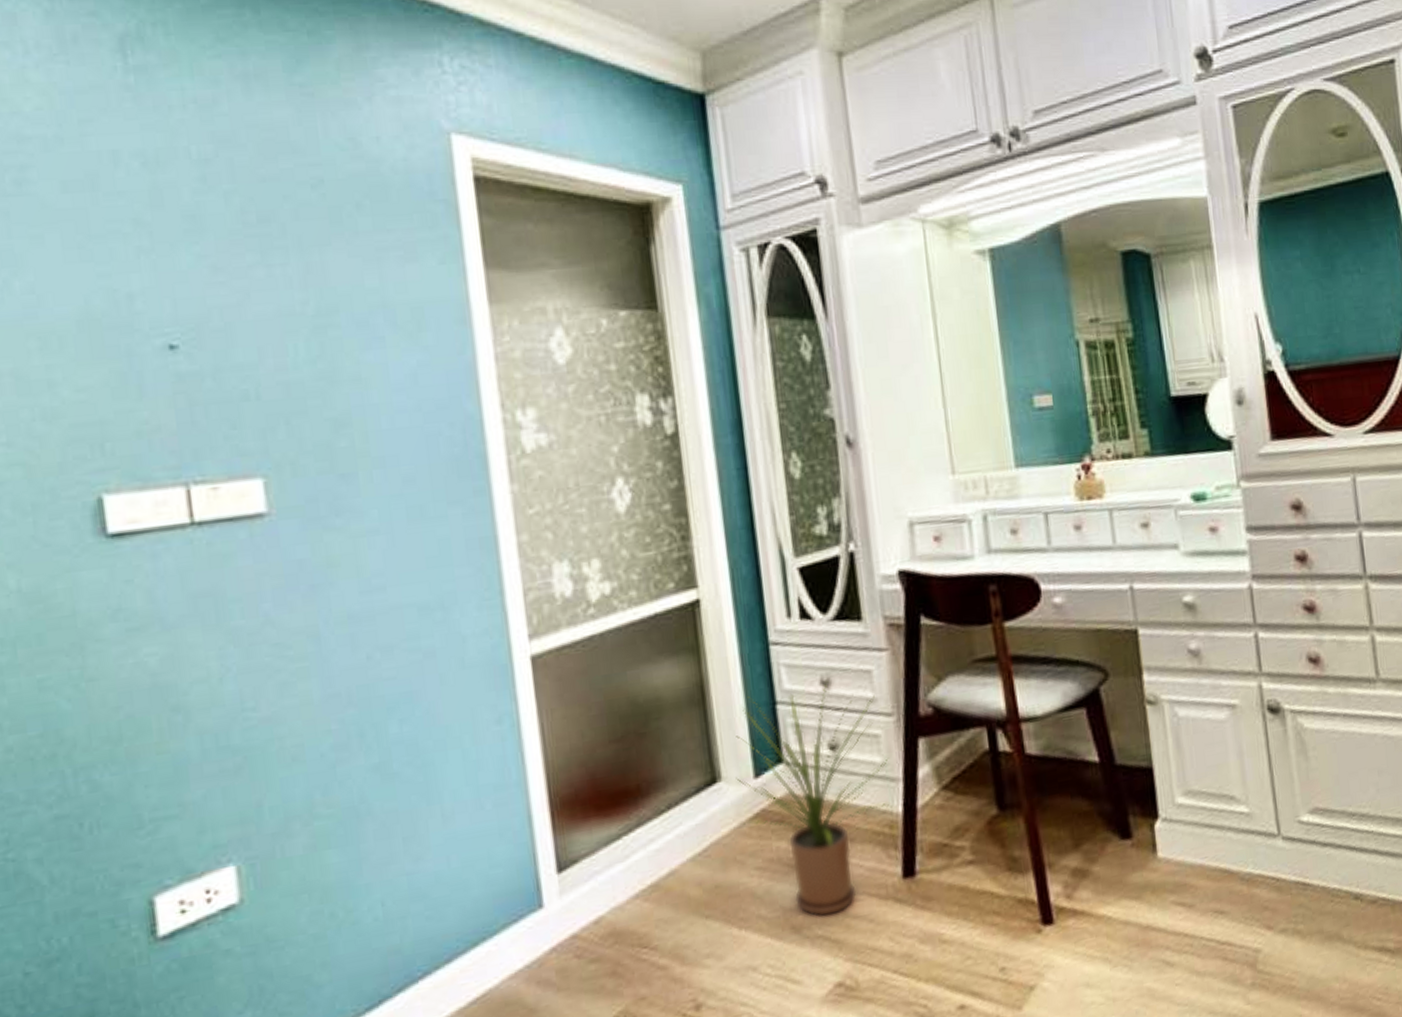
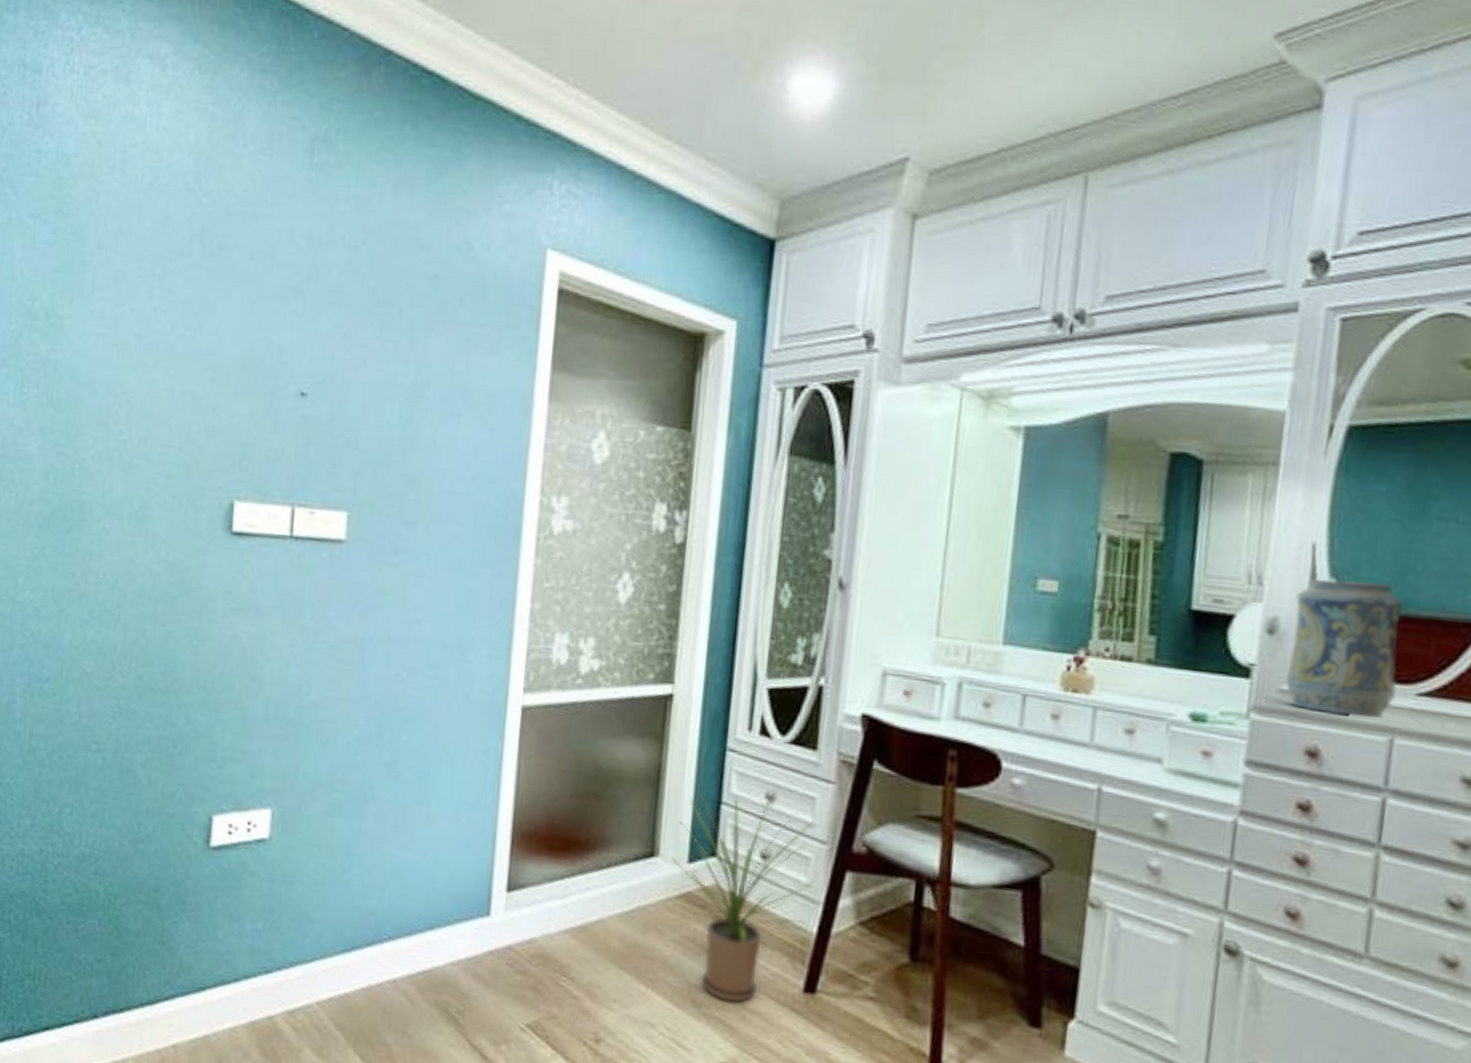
decorative vase: none [1252,338,1348,467] -> present [1285,578,1404,718]

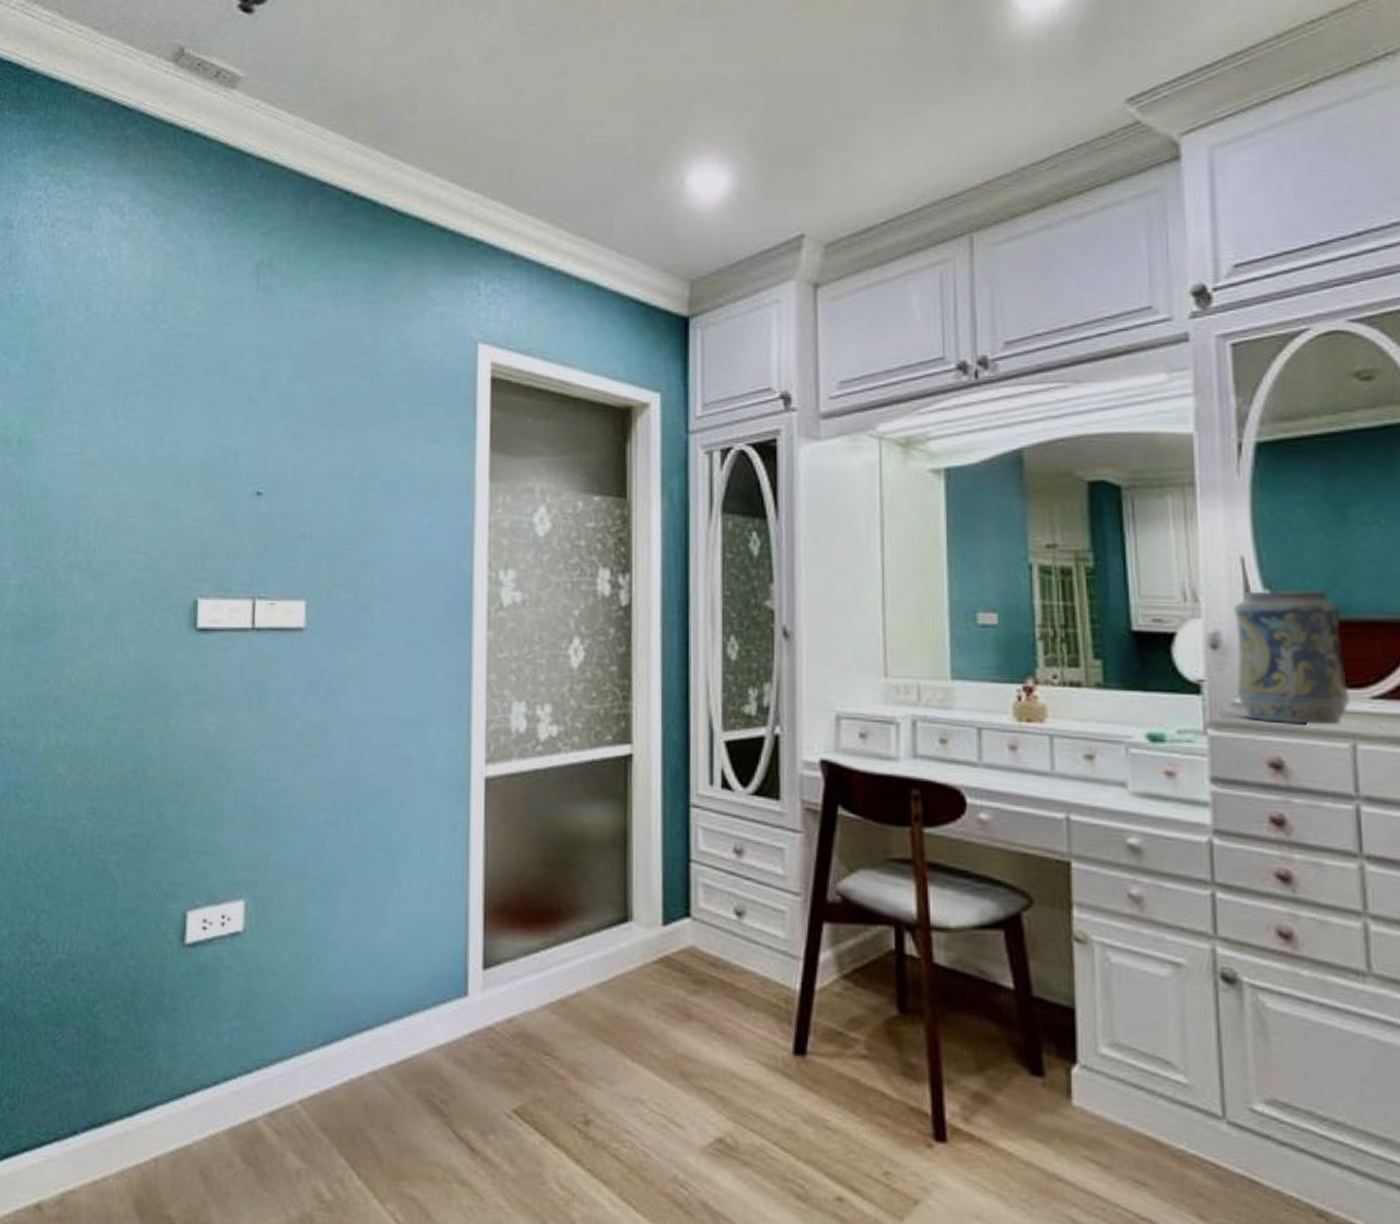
house plant: present [670,790,814,1003] -> none [646,849,792,1071]

